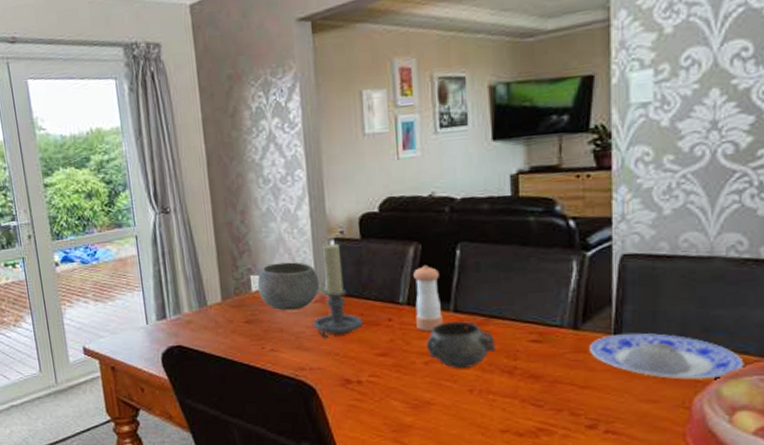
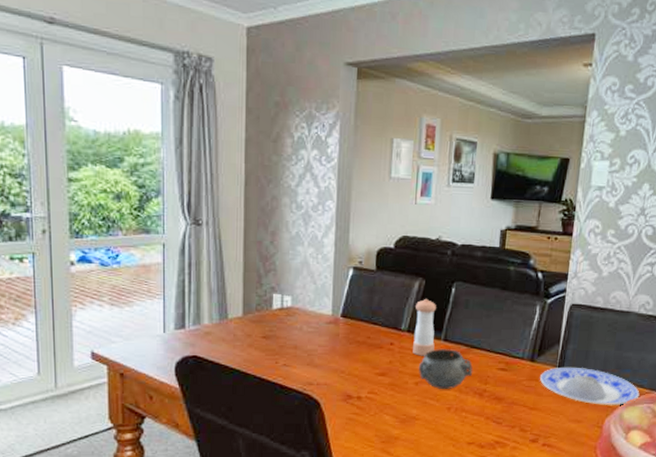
bowl: present [257,262,320,311] -> none [278,284,336,329]
candle holder: present [312,243,363,339] -> none [325,271,369,357]

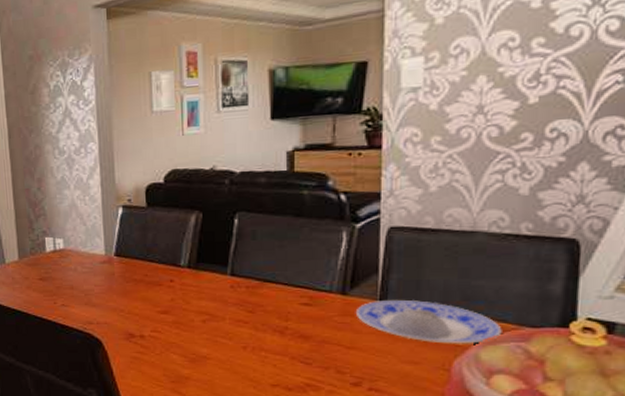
pepper shaker: present [413,298,436,356] -> none [194,232,220,293]
decorative bowl: present [418,349,473,389] -> none [204,284,270,327]

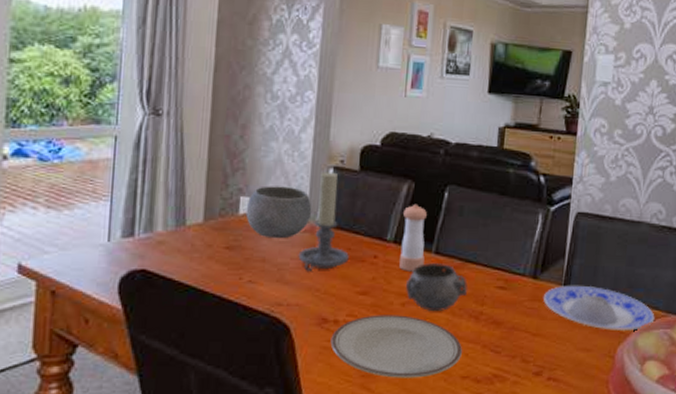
bowl: none [51,226,108,270] -> present [245,186,312,239]
candle holder: none [101,210,147,296] -> present [298,172,349,272]
plate: none [139,330,269,385] -> present [330,315,462,378]
pepper shaker: none [194,232,220,293] -> present [399,203,427,272]
decorative bowl: none [204,284,270,327] -> present [405,263,468,311]

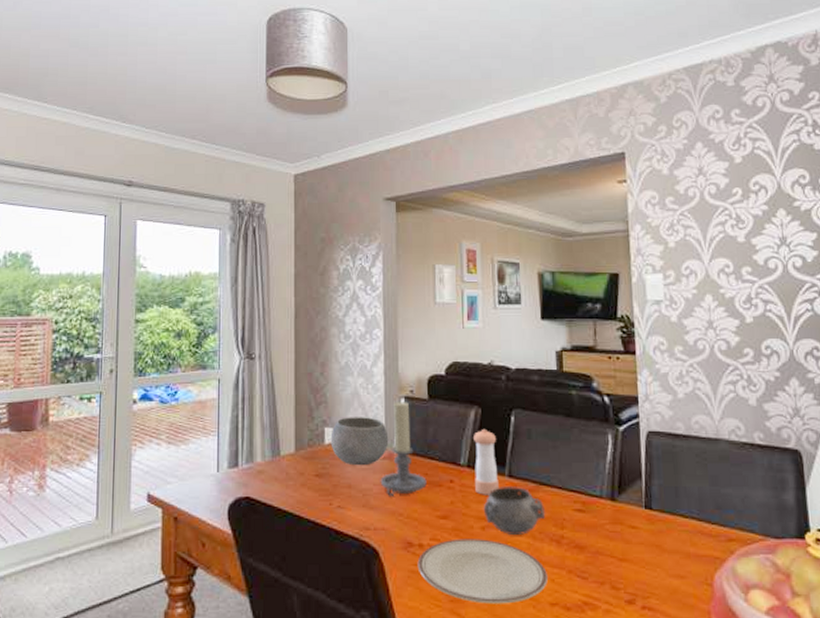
plate: present [544,285,655,331] -> none [625,507,752,556]

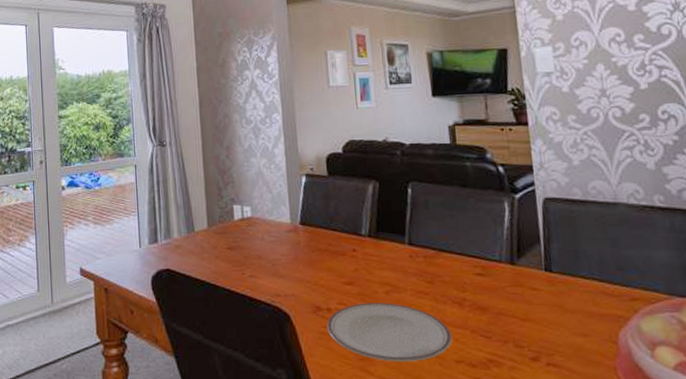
bowl: present [330,417,389,466] -> none [239,194,293,239]
candle holder: present [380,402,427,497] -> none [287,179,331,267]
pepper shaker: present [474,428,499,495] -> none [373,201,400,262]
decorative bowl: present [483,487,546,535] -> none [386,254,447,298]

